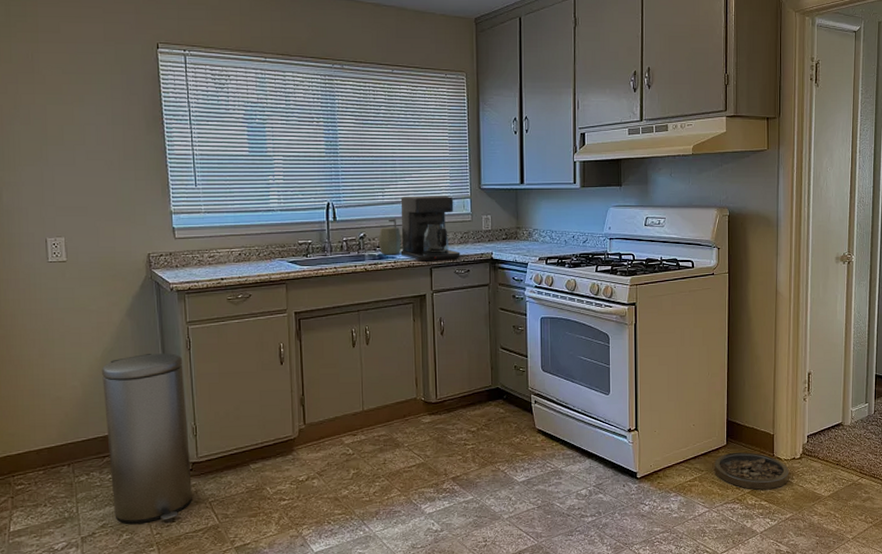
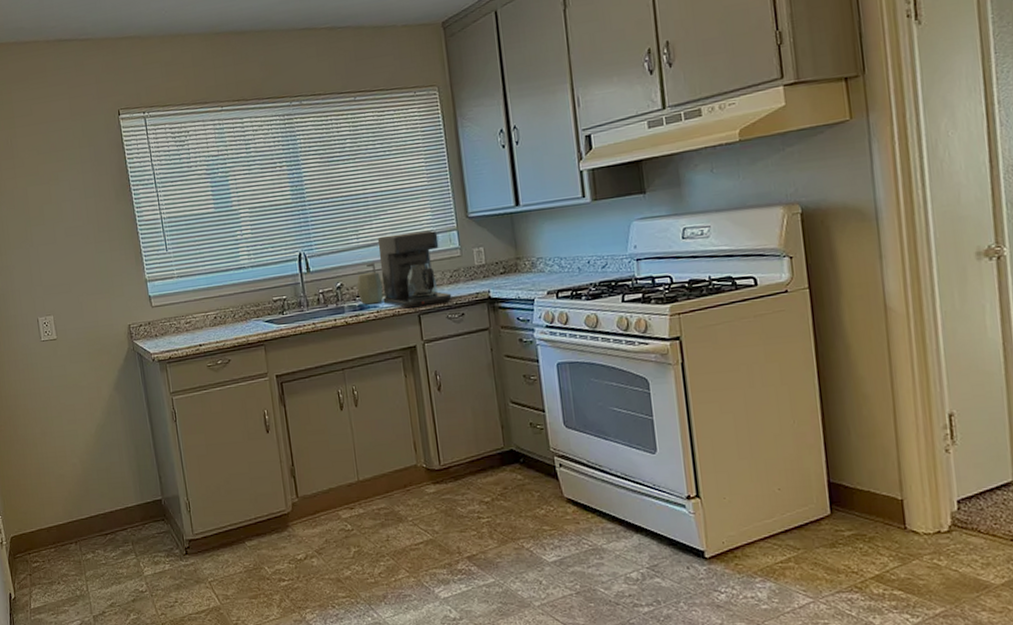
pedal bin: present [101,353,192,525] -> none [96,426,192,604]
pet bowl: present [714,452,789,490] -> none [815,524,934,575]

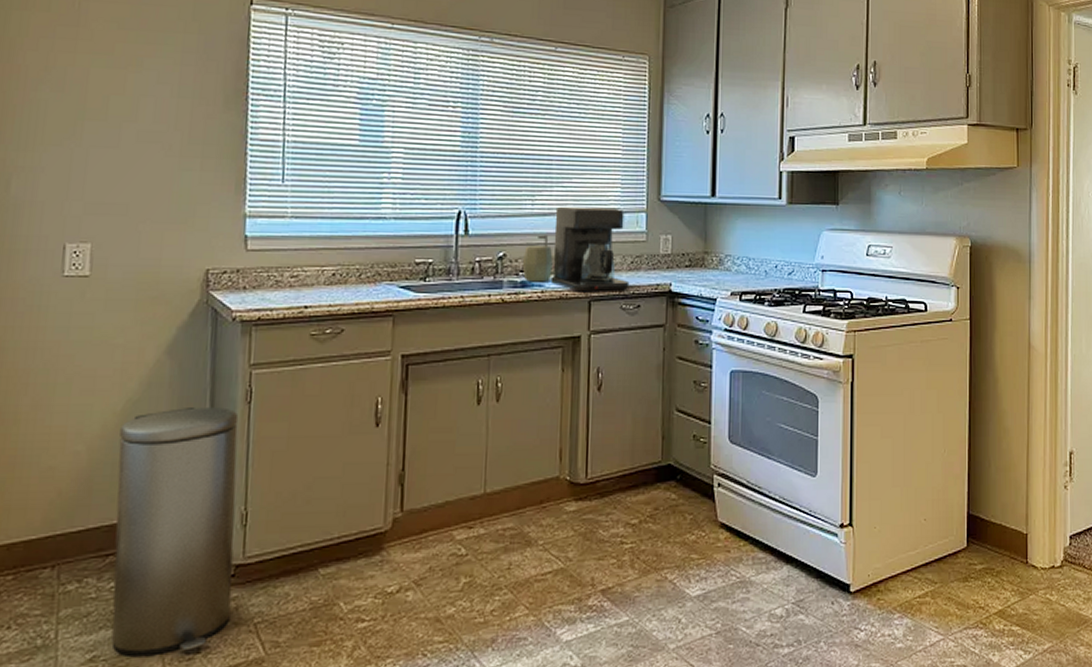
pedal bin: none [96,426,192,604] -> present [111,407,239,658]

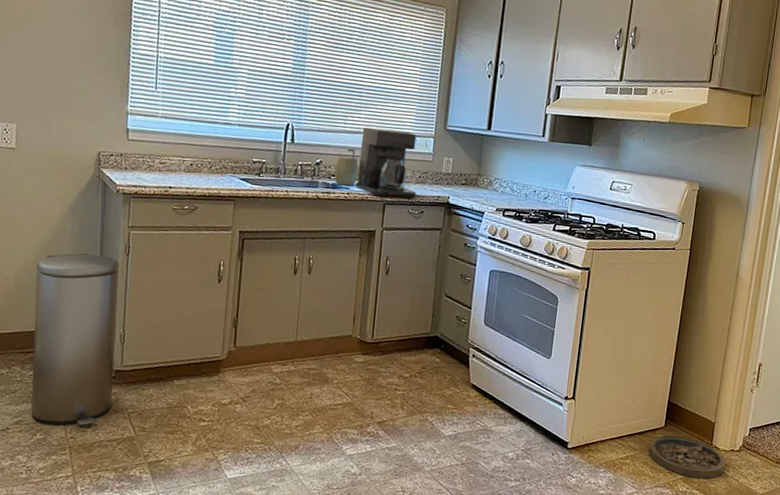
pet bowl: none [951,558,1047,610] -> present [648,435,726,479]

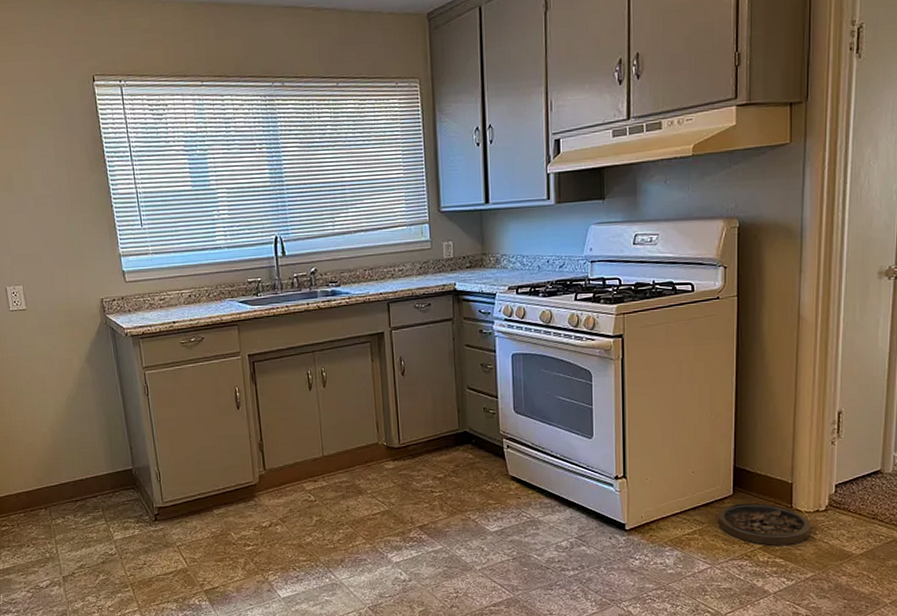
pedal bin: present [30,253,120,426] -> none [67,399,161,566]
soap dispenser: present [334,148,358,186] -> none [330,251,356,291]
coffee maker: present [355,127,417,198] -> none [352,222,420,296]

